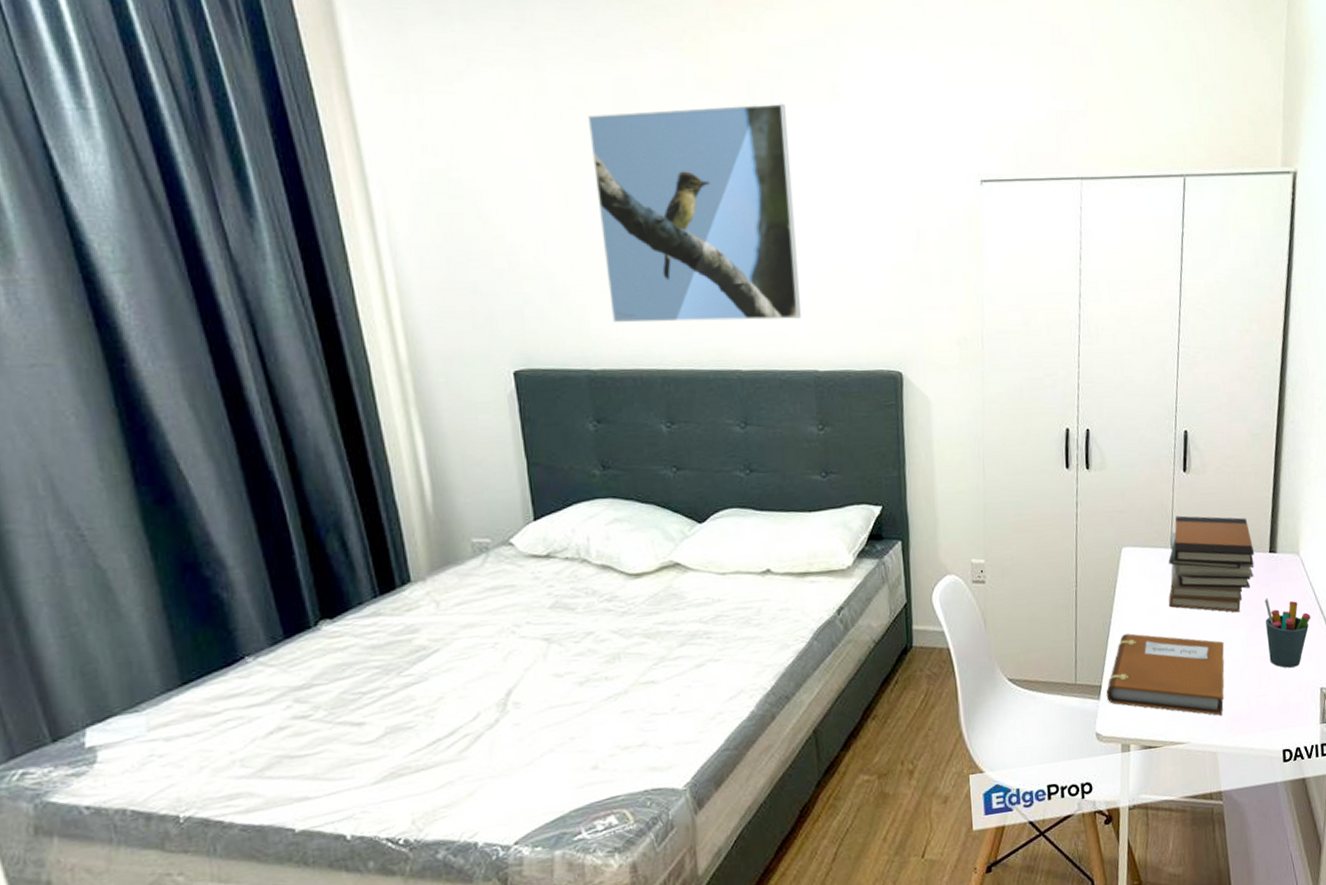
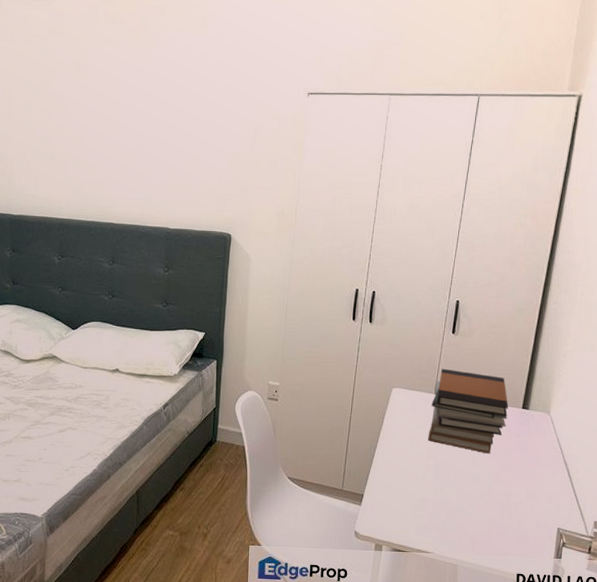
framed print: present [588,103,801,323] -> none [29,32,166,189]
notebook: present [1106,633,1225,716] -> none [366,457,473,536]
pen holder: present [1264,598,1311,668] -> none [512,445,555,507]

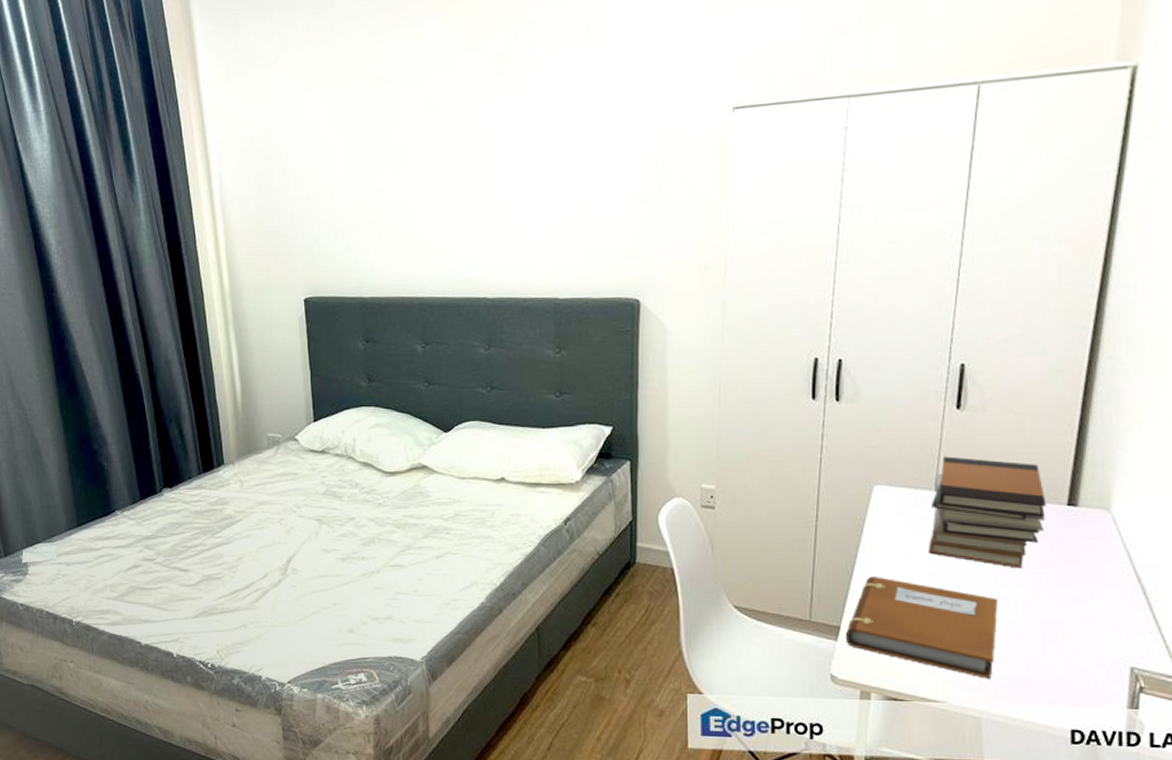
notebook: none [366,457,473,536] -> present [845,577,998,679]

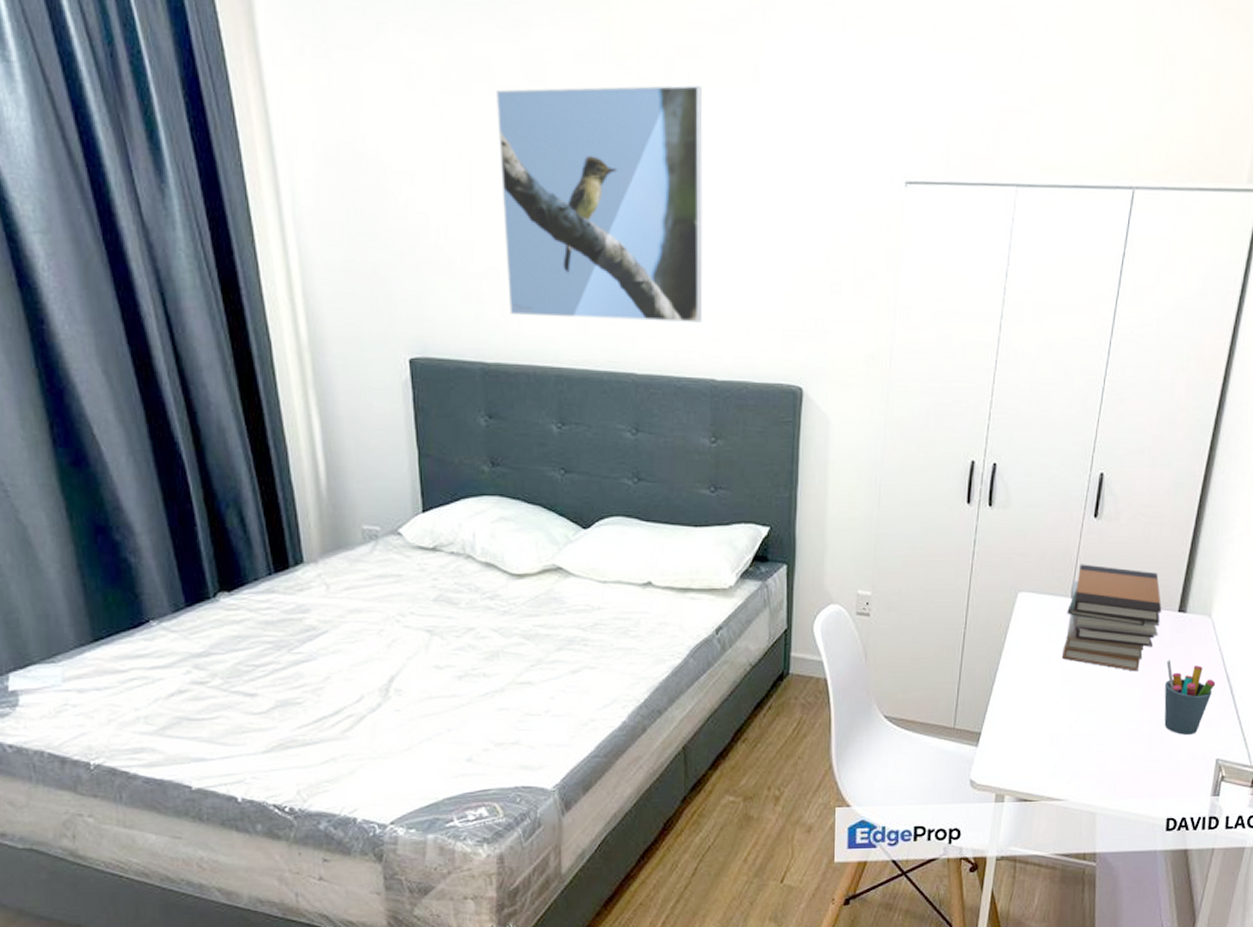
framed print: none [371,51,544,257] -> present [497,84,703,323]
notebook: present [845,577,998,679] -> none [985,682,1117,776]
pen holder: none [1057,556,1123,639] -> present [1164,659,1216,735]

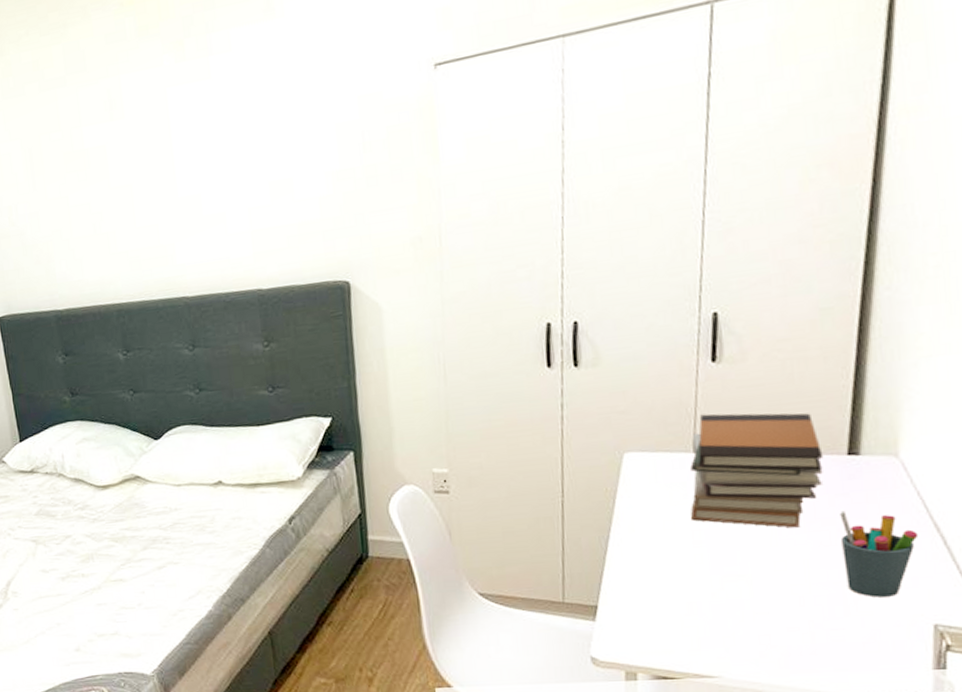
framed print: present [497,84,703,323] -> none [45,31,243,266]

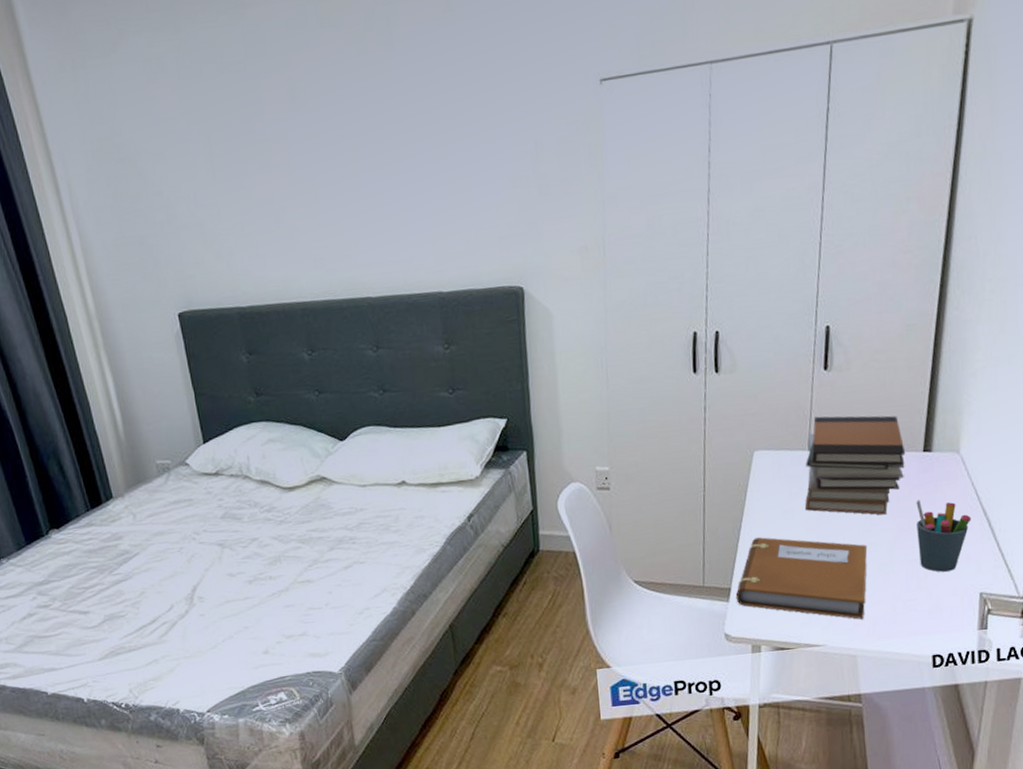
notebook: none [603,549,775,649] -> present [735,537,868,620]

